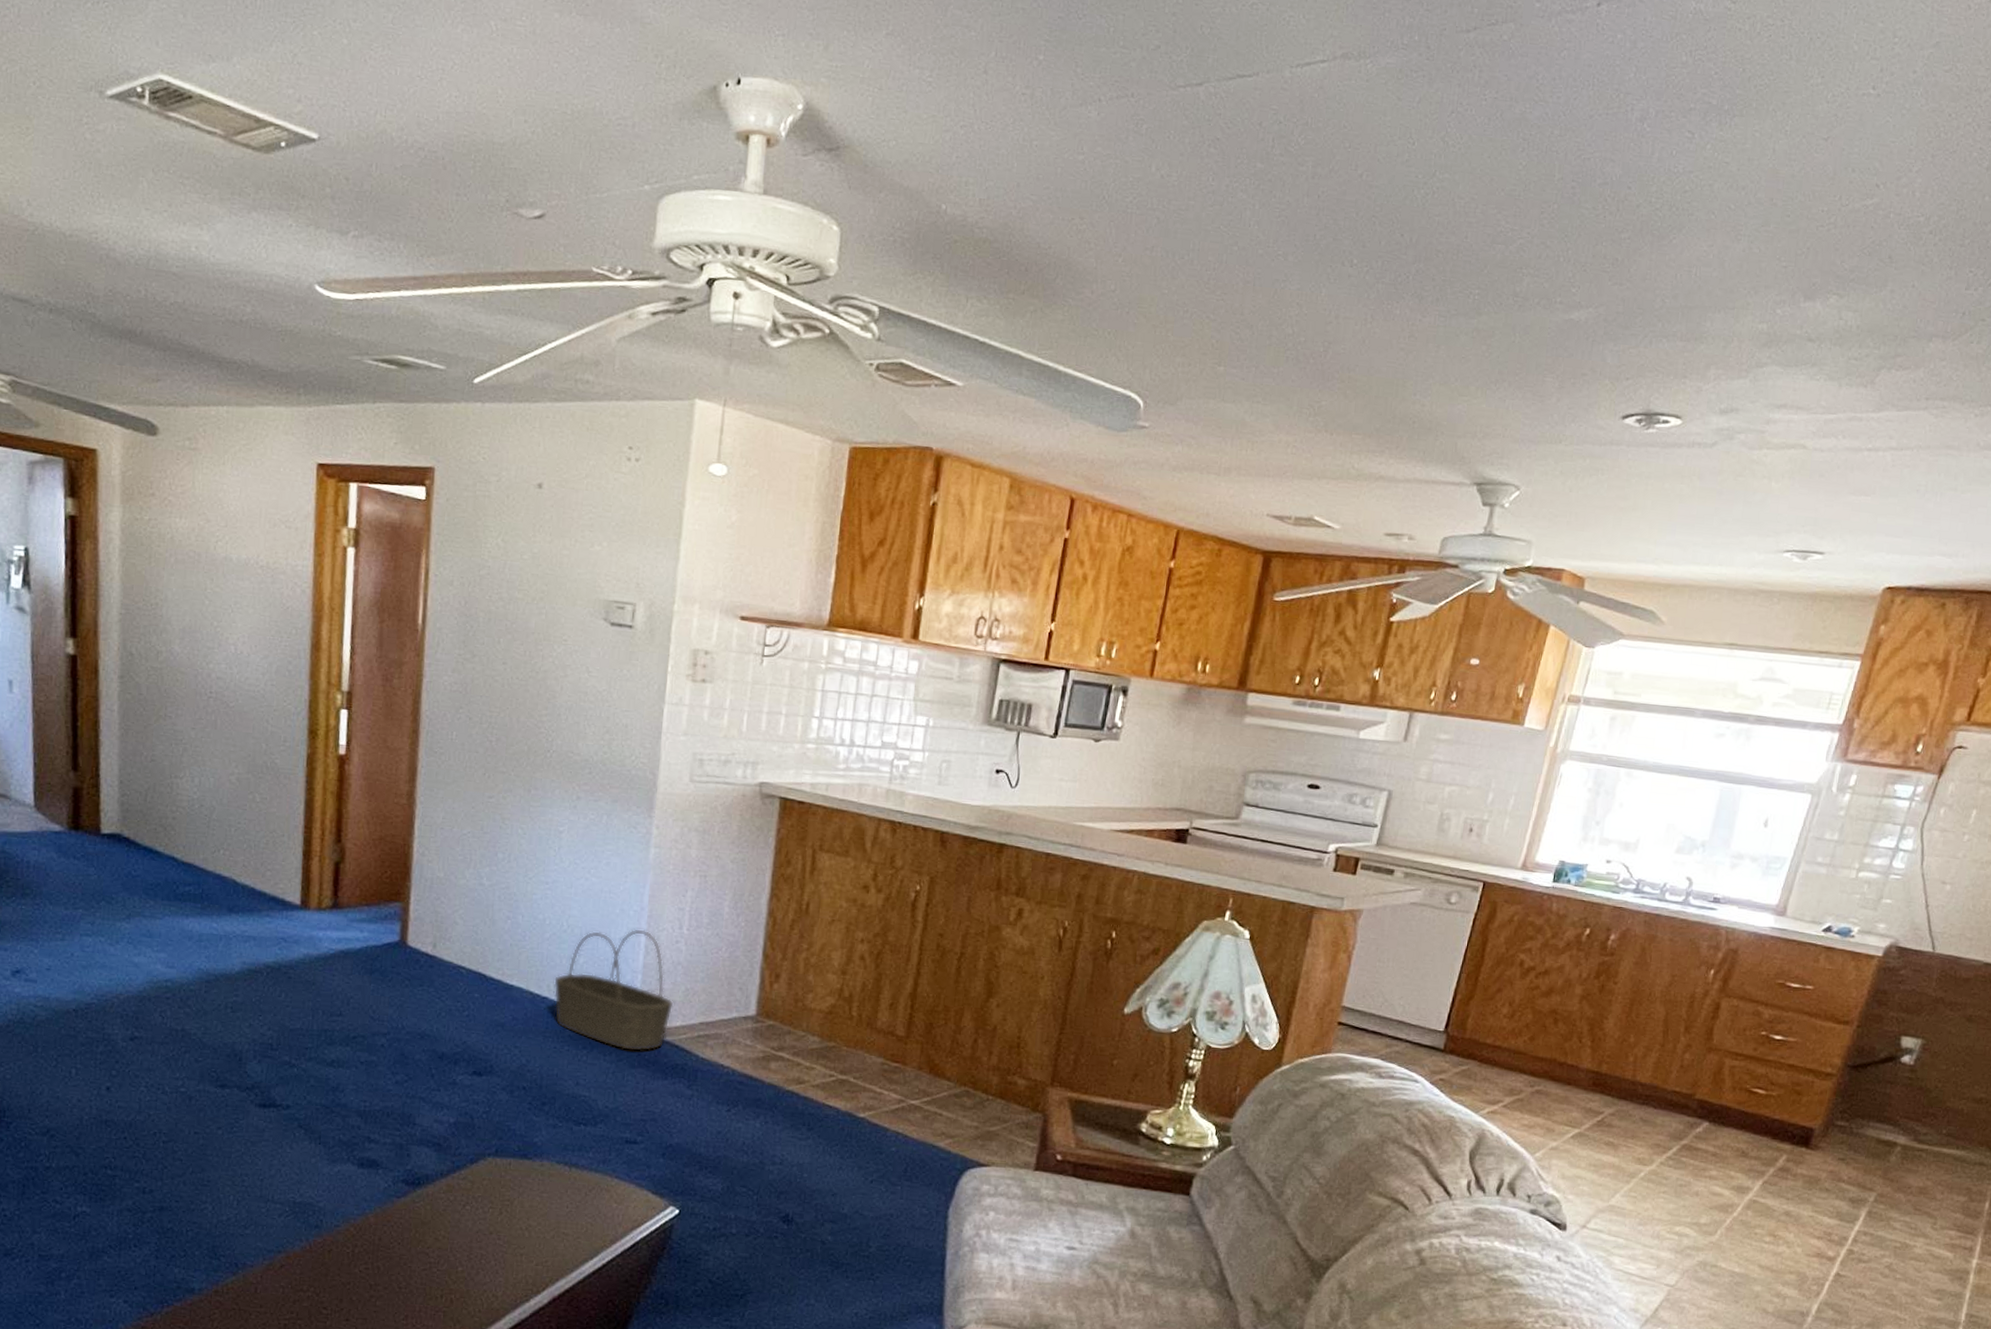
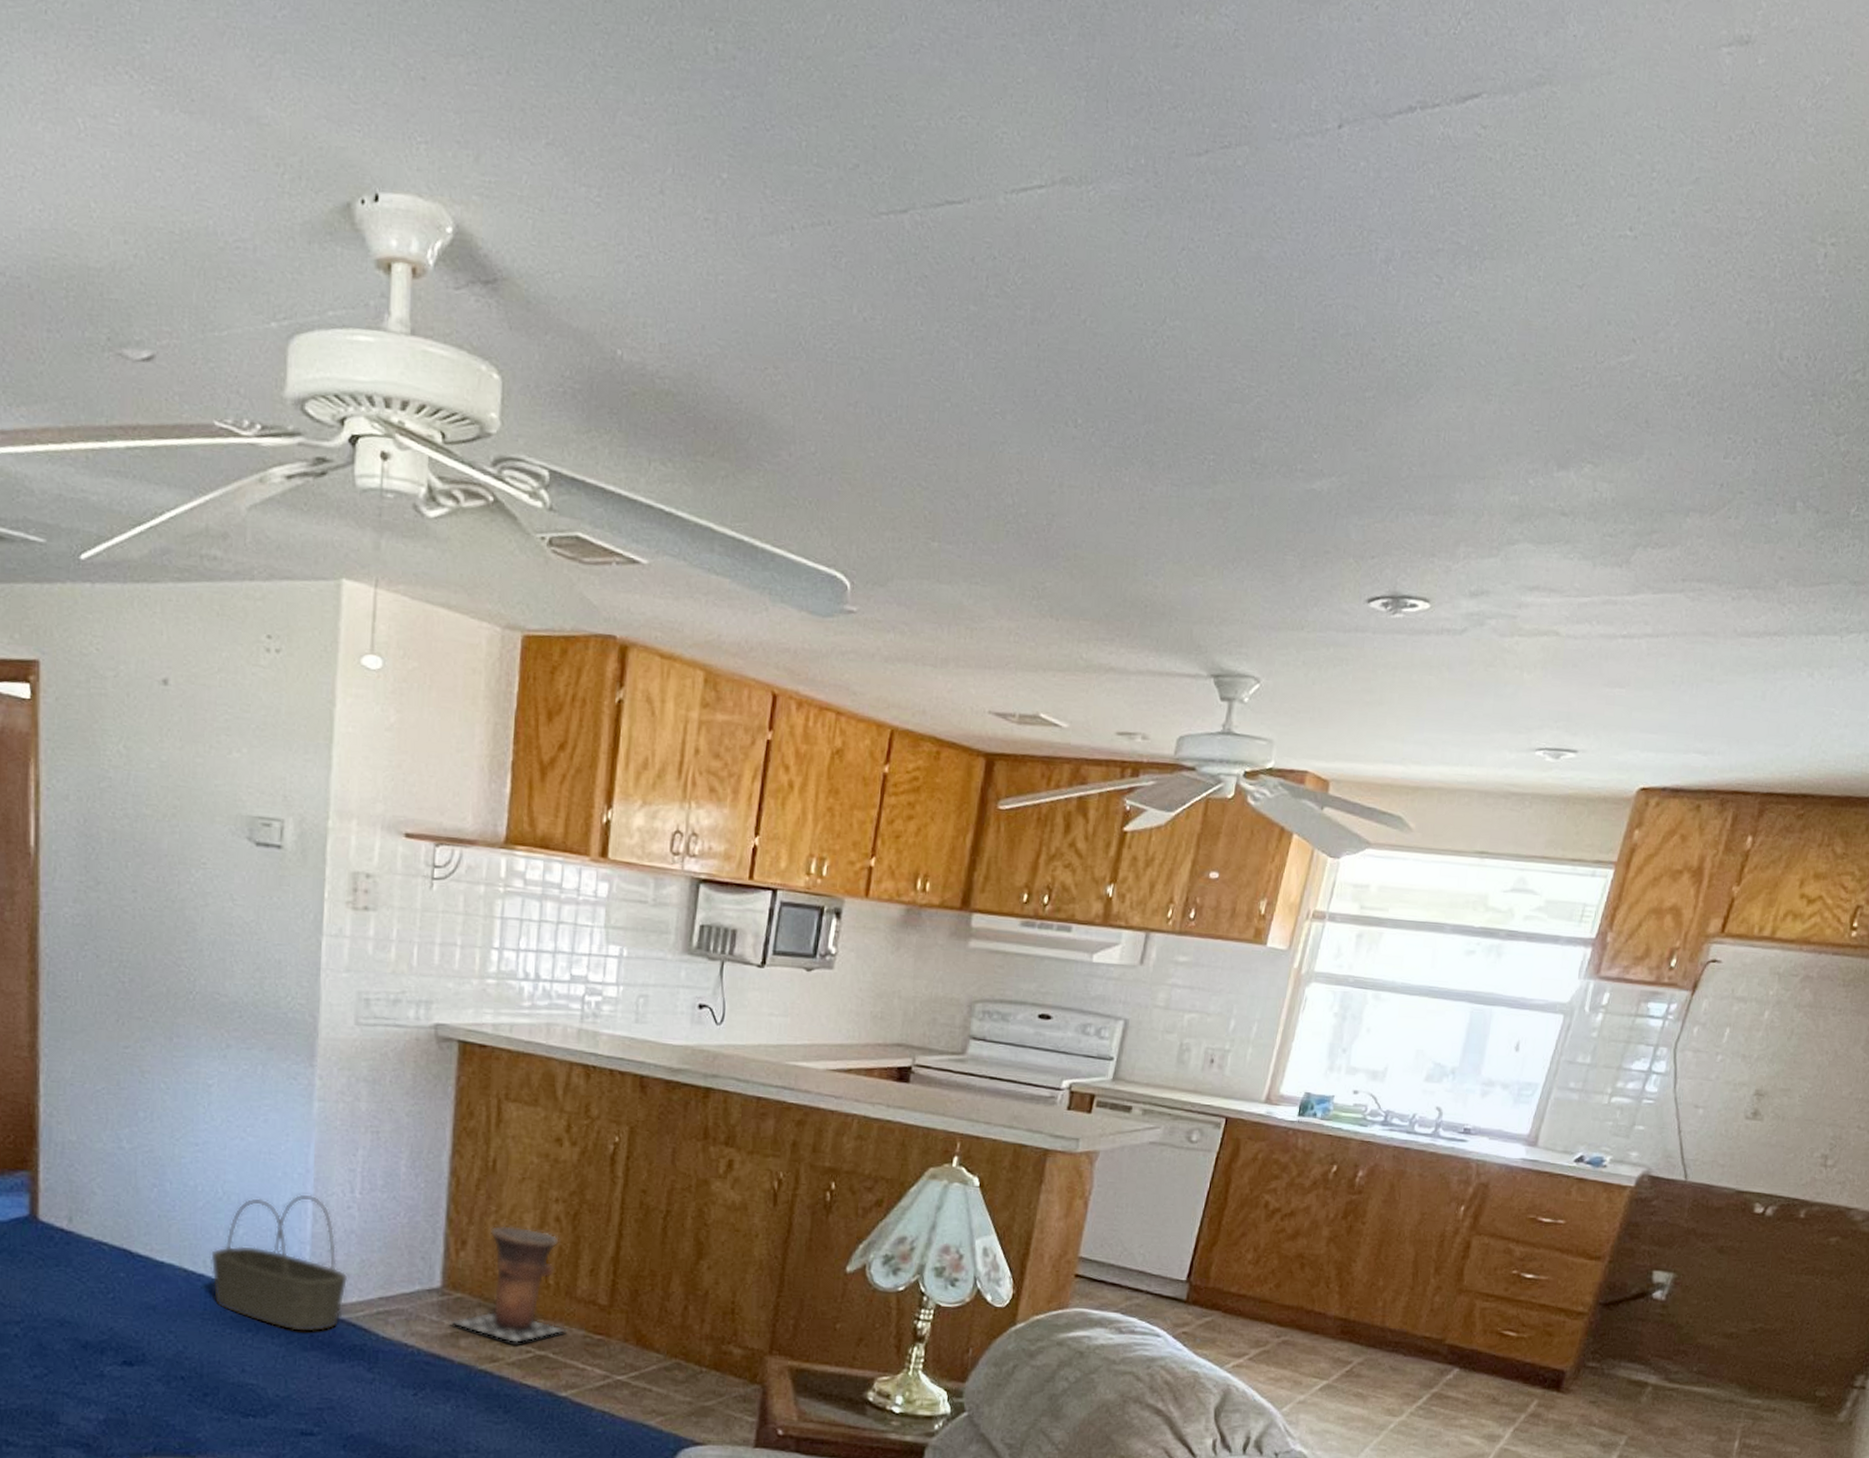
vase: none [762,961,868,1068] -> present [450,1225,568,1344]

